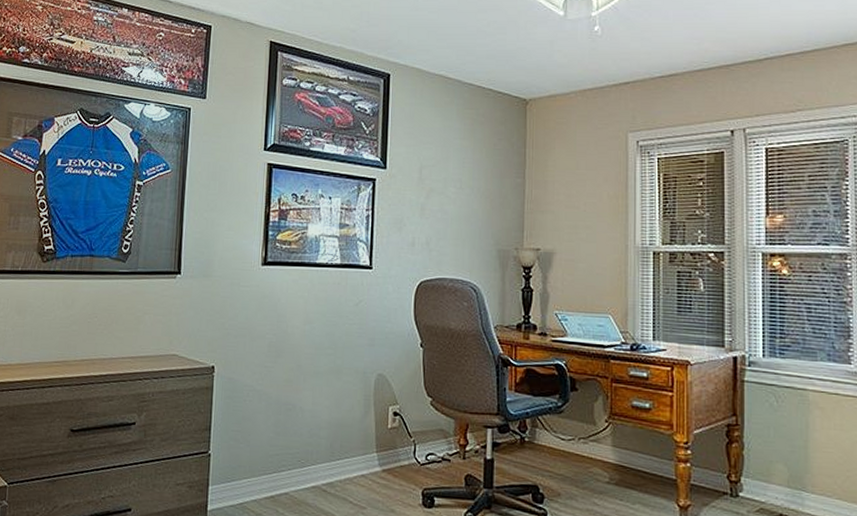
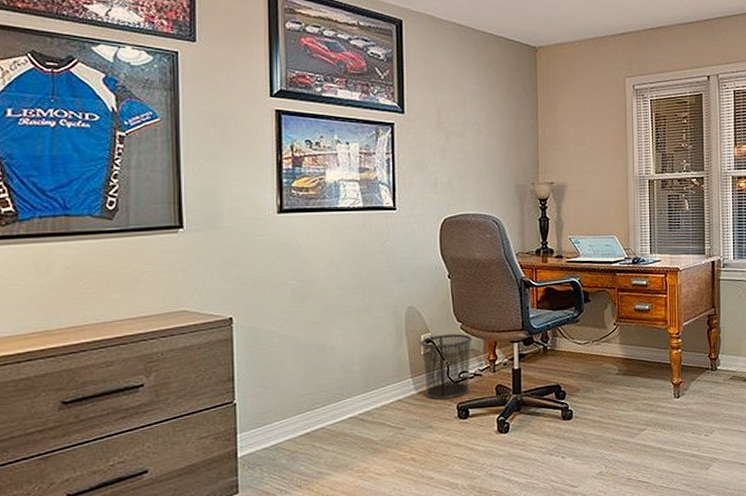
waste bin: none [387,408,443,483] -> present [420,333,473,400]

